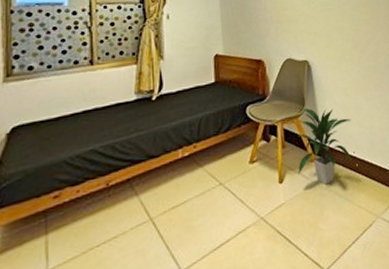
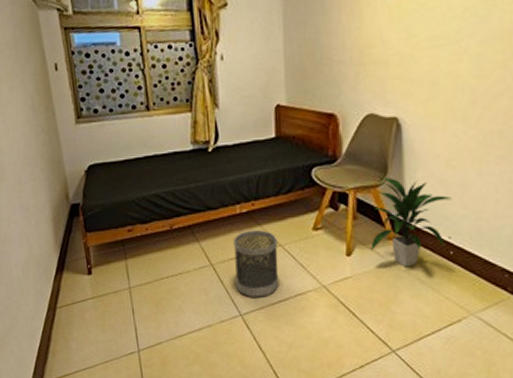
wastebasket: none [175,171,221,249] -> present [234,230,280,299]

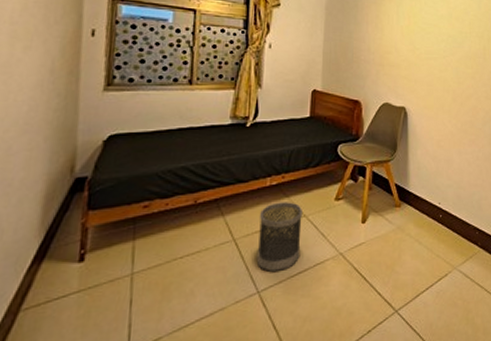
indoor plant: present [371,177,452,268] -> none [382,154,441,231]

